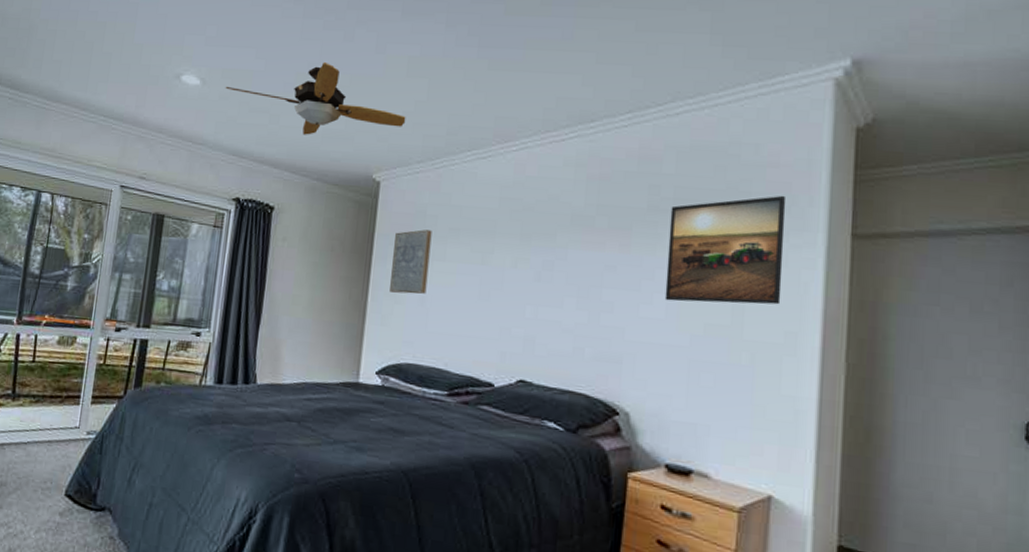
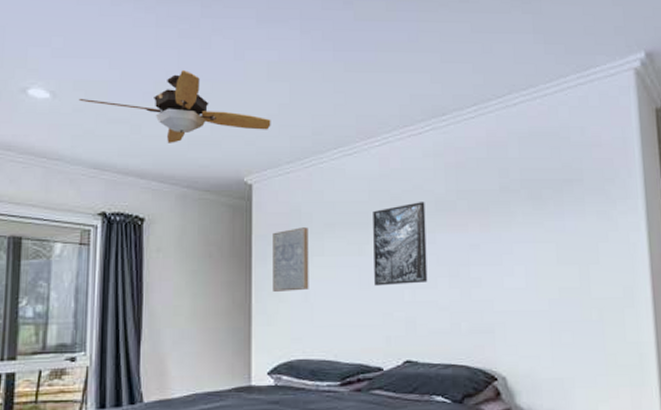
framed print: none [495,214,560,301] -> present [373,202,428,286]
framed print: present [664,195,787,305] -> none [519,169,617,271]

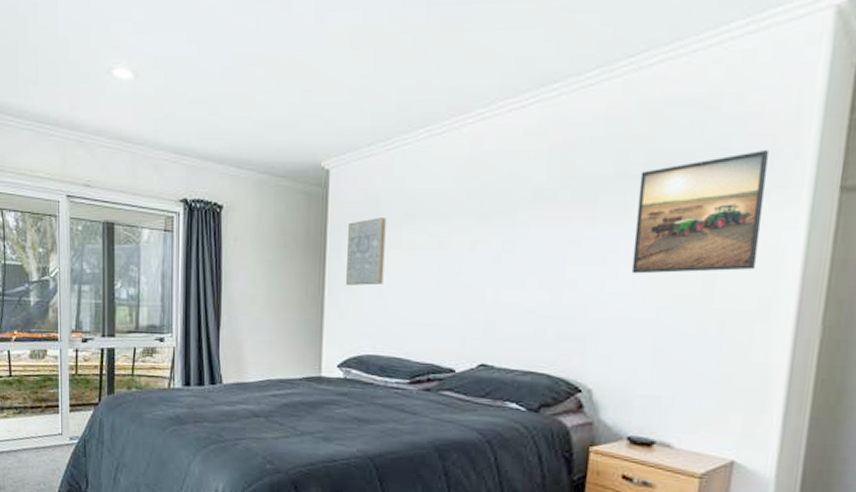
ceiling fan: present [78,69,271,143] -> none [159,39,353,125]
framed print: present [373,202,428,286] -> none [453,190,521,284]
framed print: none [519,169,617,271] -> present [631,149,770,274]

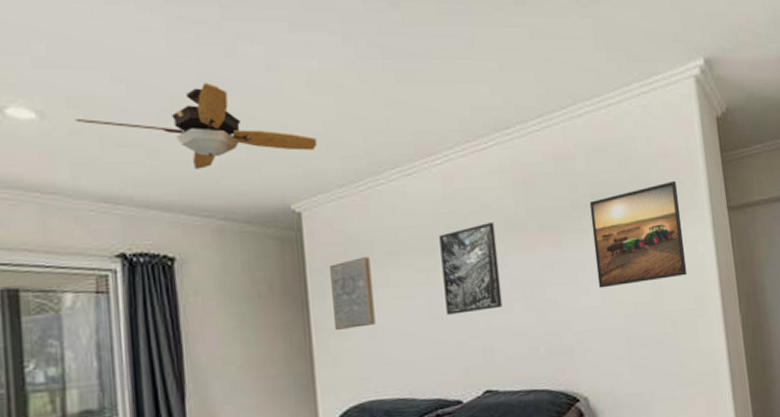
ceiling fan: none [159,39,353,125] -> present [75,82,317,169]
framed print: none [453,190,521,284] -> present [439,222,503,315]

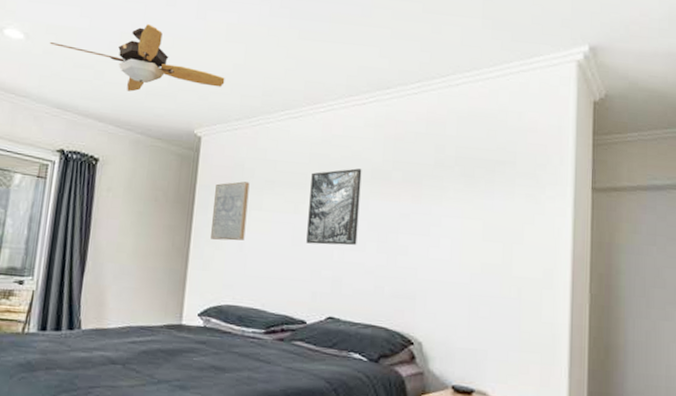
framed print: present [589,180,687,288] -> none [449,155,543,247]

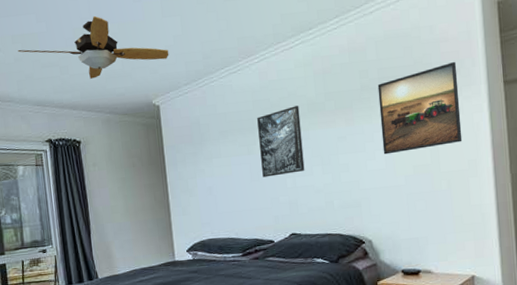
wall art: present [211,181,250,241] -> none [180,136,212,189]
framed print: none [449,155,543,247] -> present [377,61,463,155]

